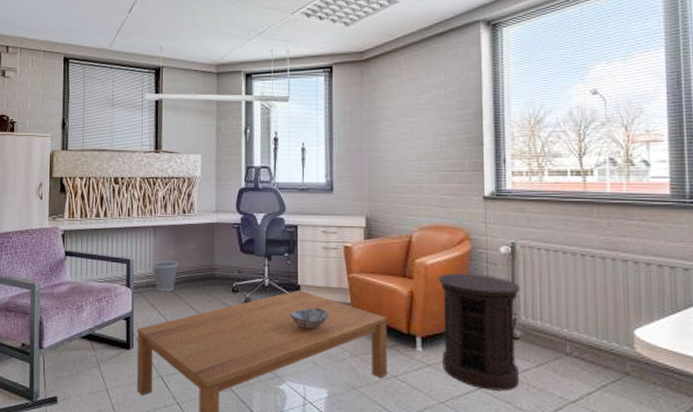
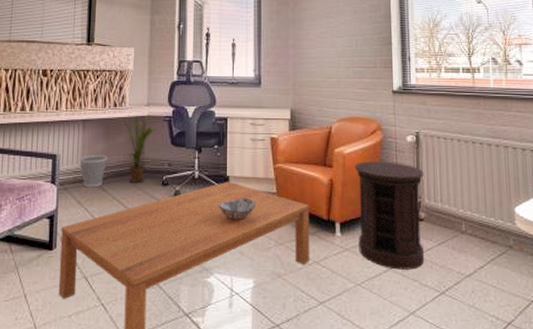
house plant: none [188,221,224,289] -> present [118,115,155,183]

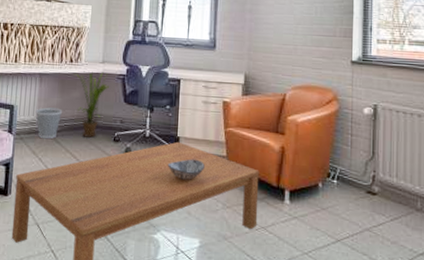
side table: present [354,161,425,270] -> none [307,131,380,243]

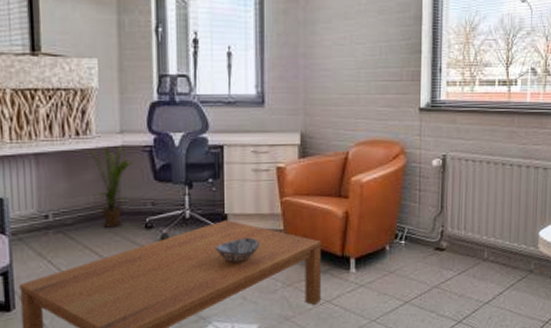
wastebasket: present [35,107,63,139] -> none [35,196,73,236]

